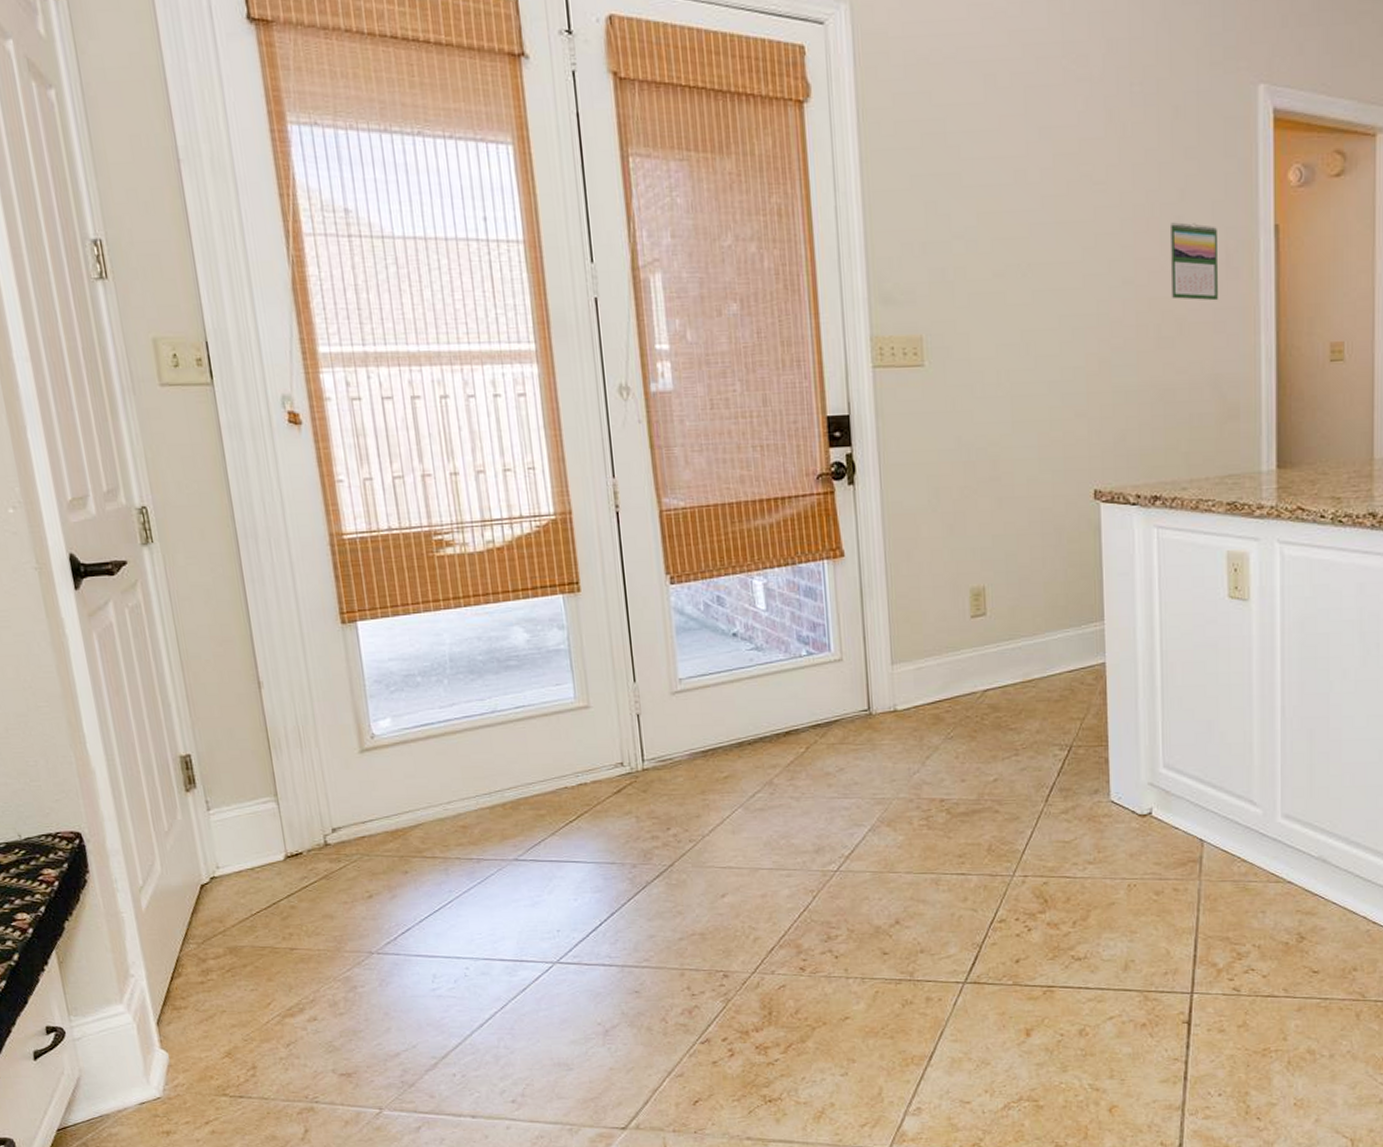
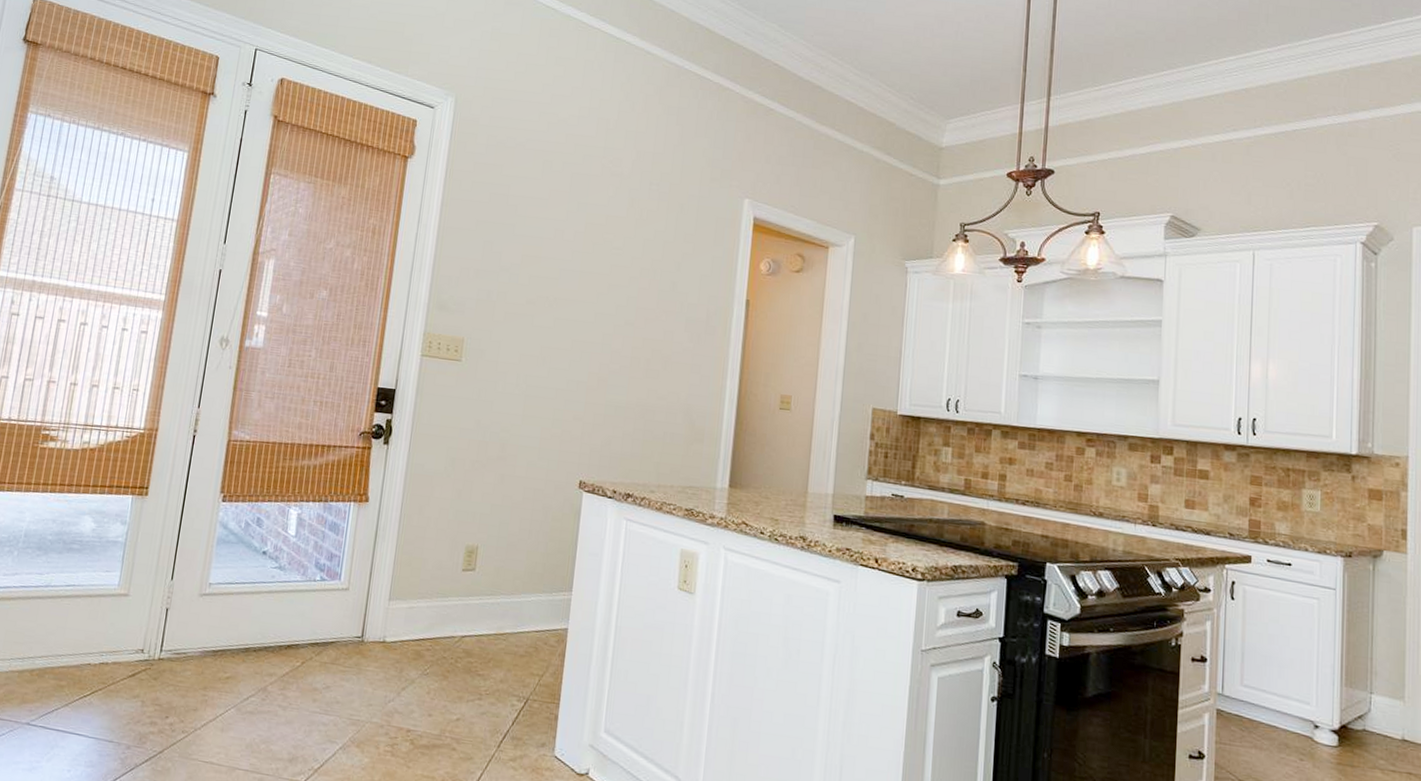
calendar: present [1169,222,1218,301] -> none [660,285,702,349]

